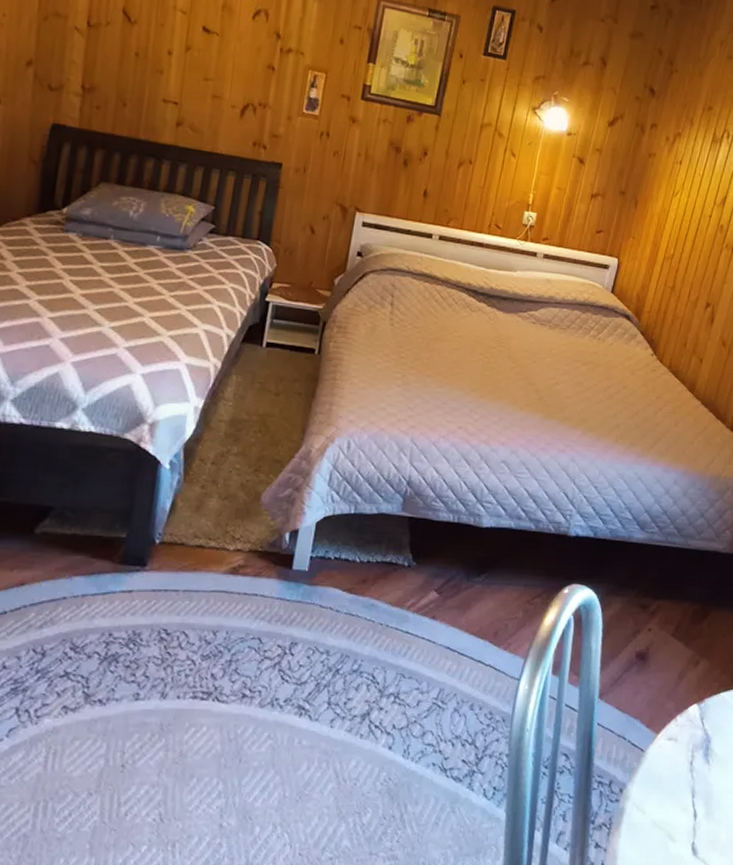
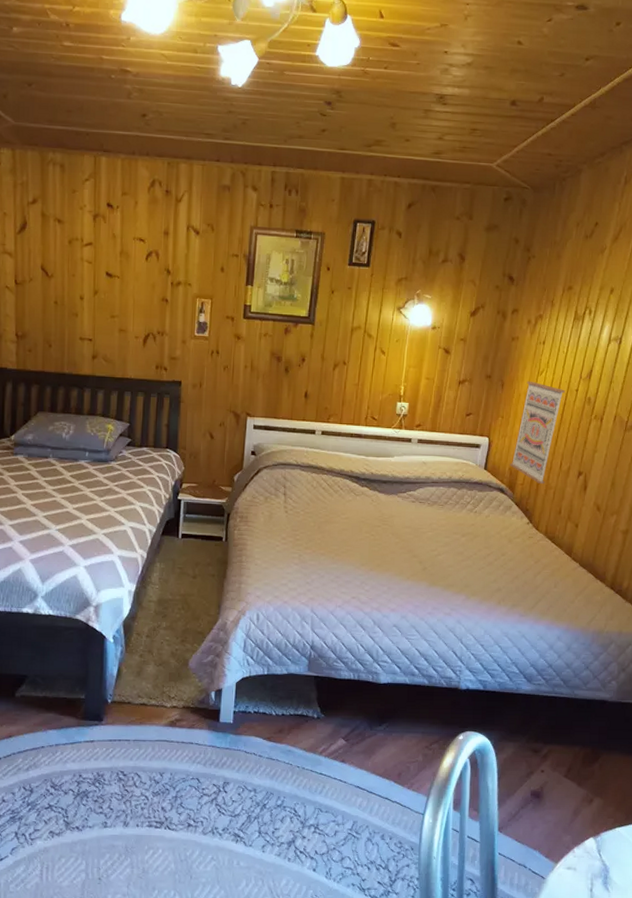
wall art: none [638,201,699,314] -> present [510,381,566,485]

